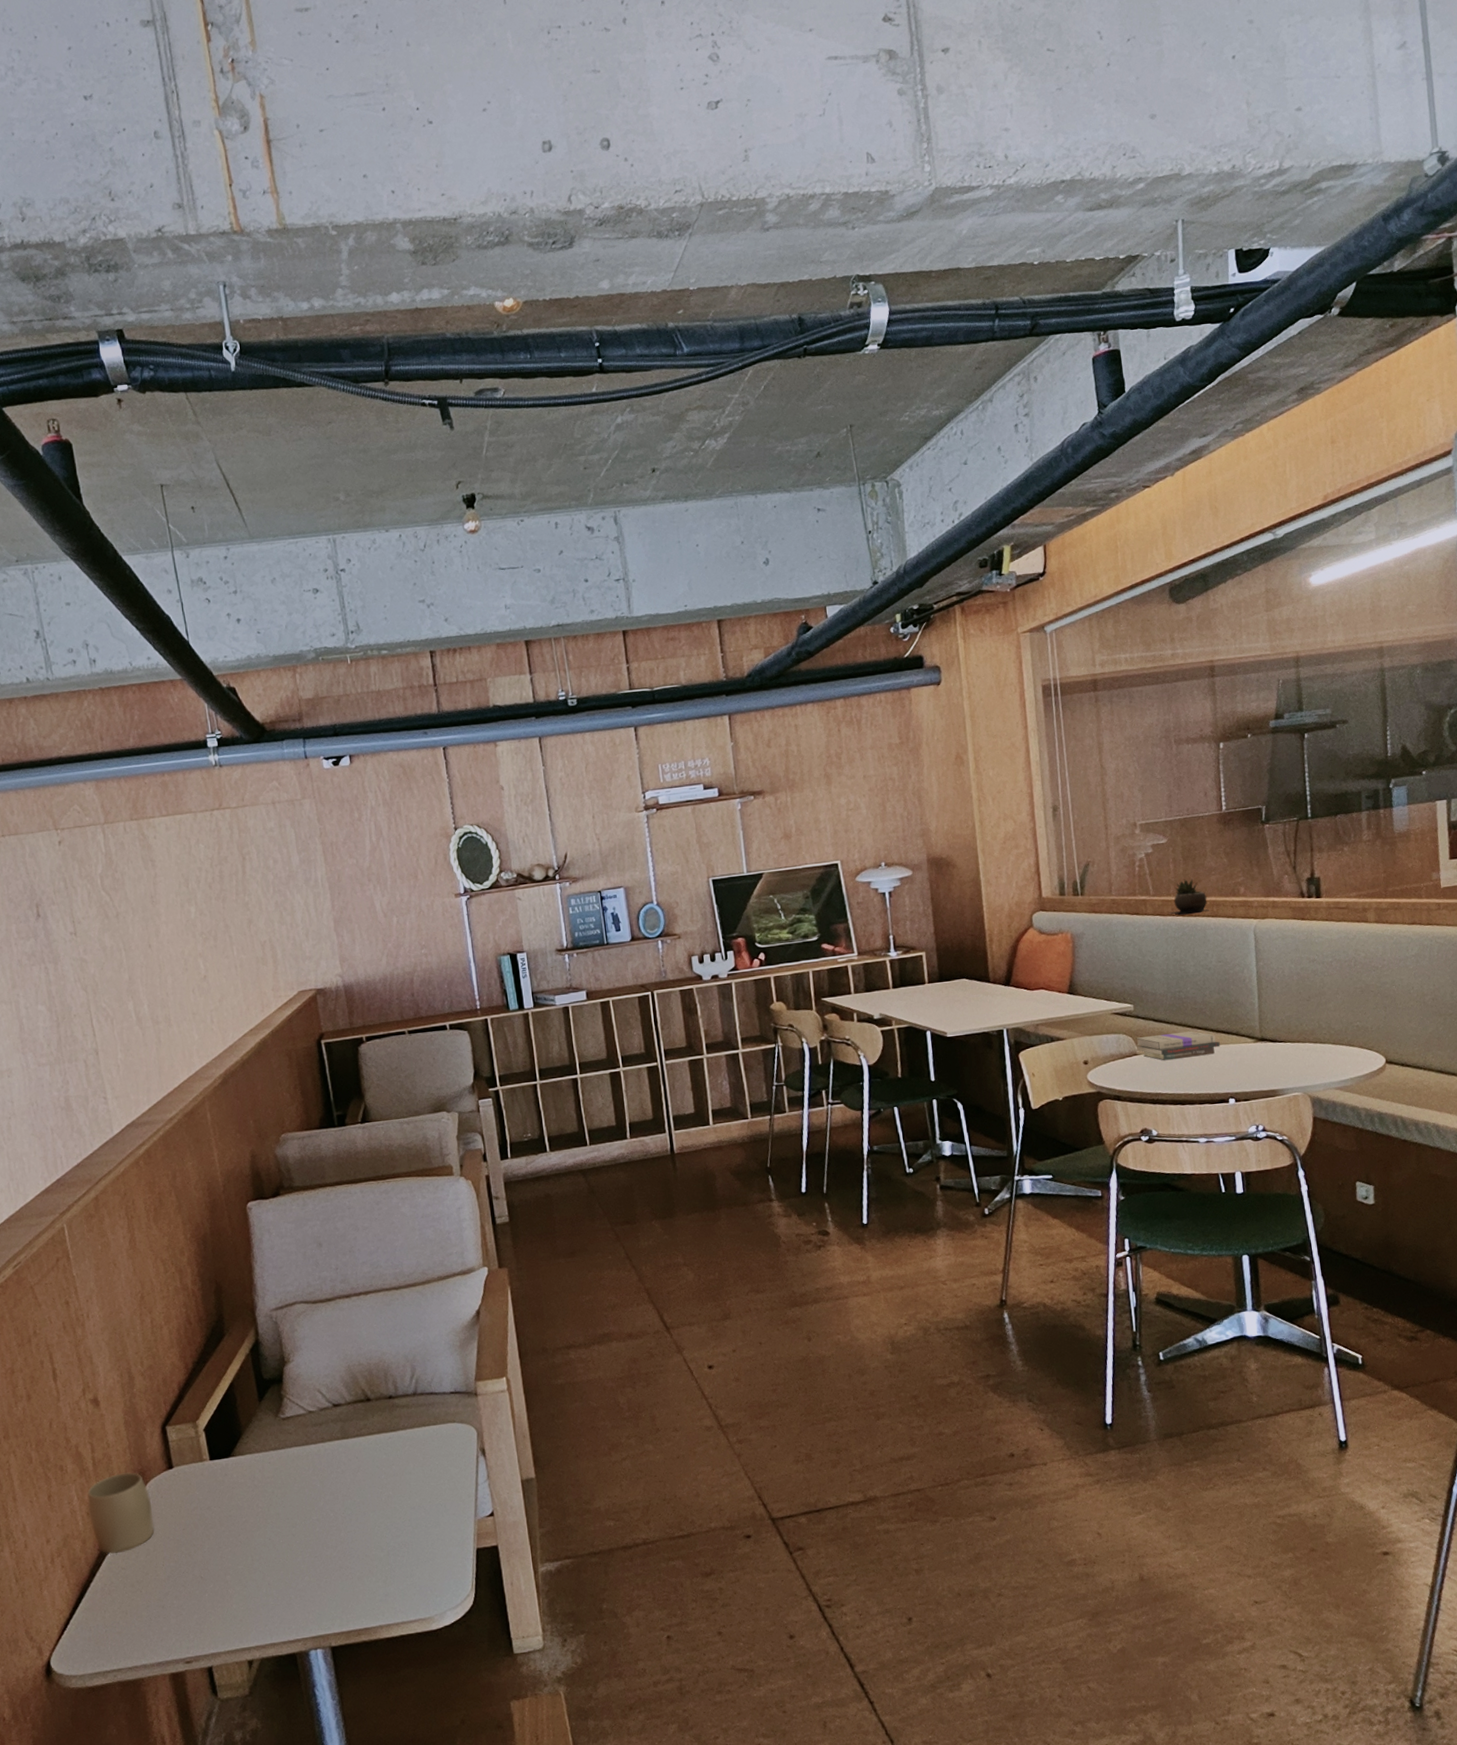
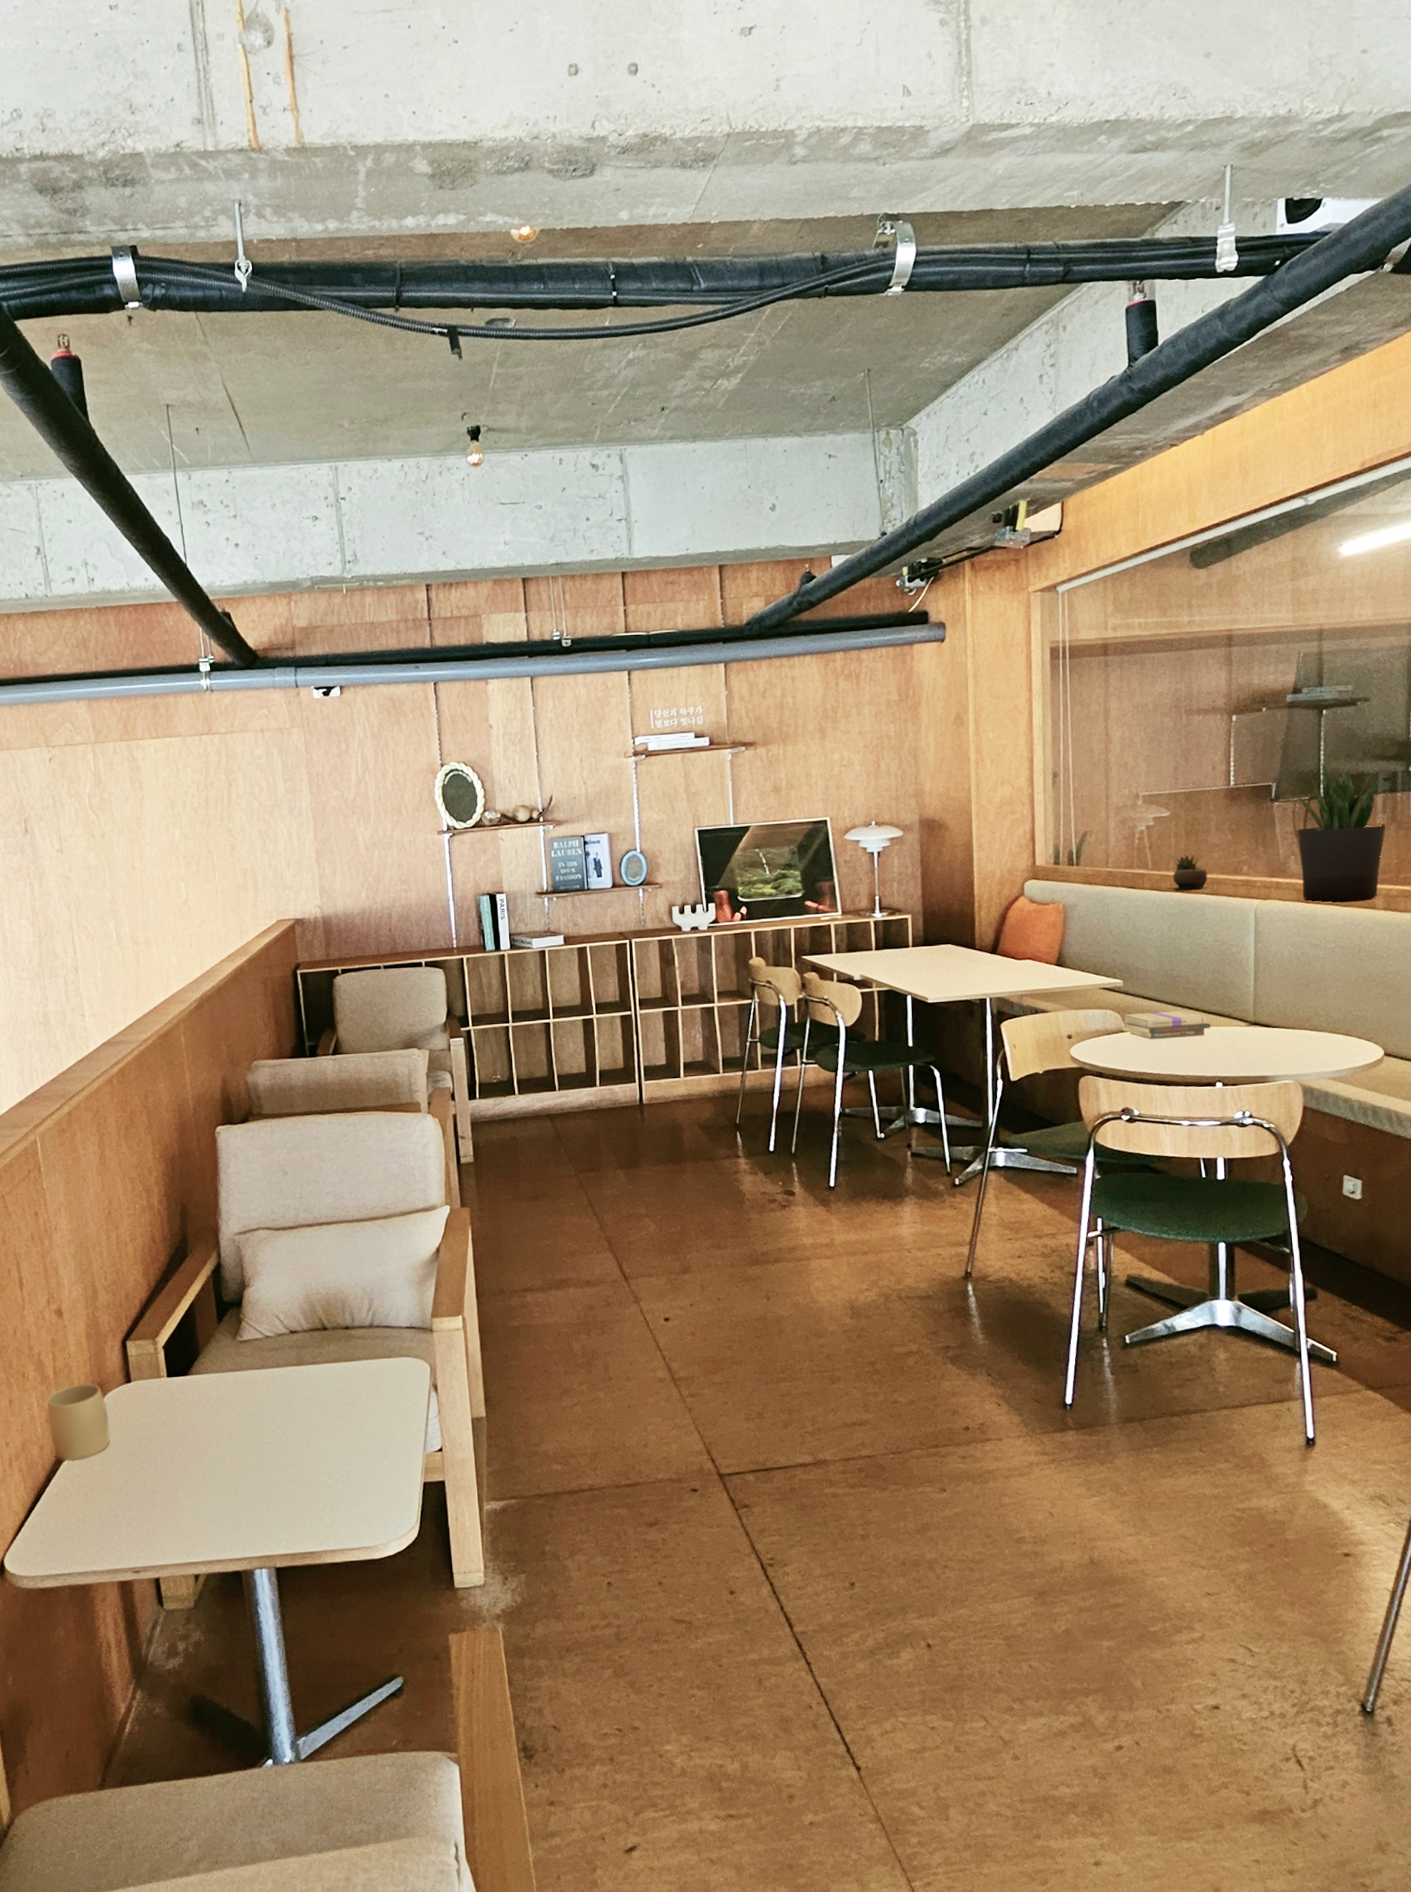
planter: none [1285,783,1371,919] -> present [1296,761,1385,902]

